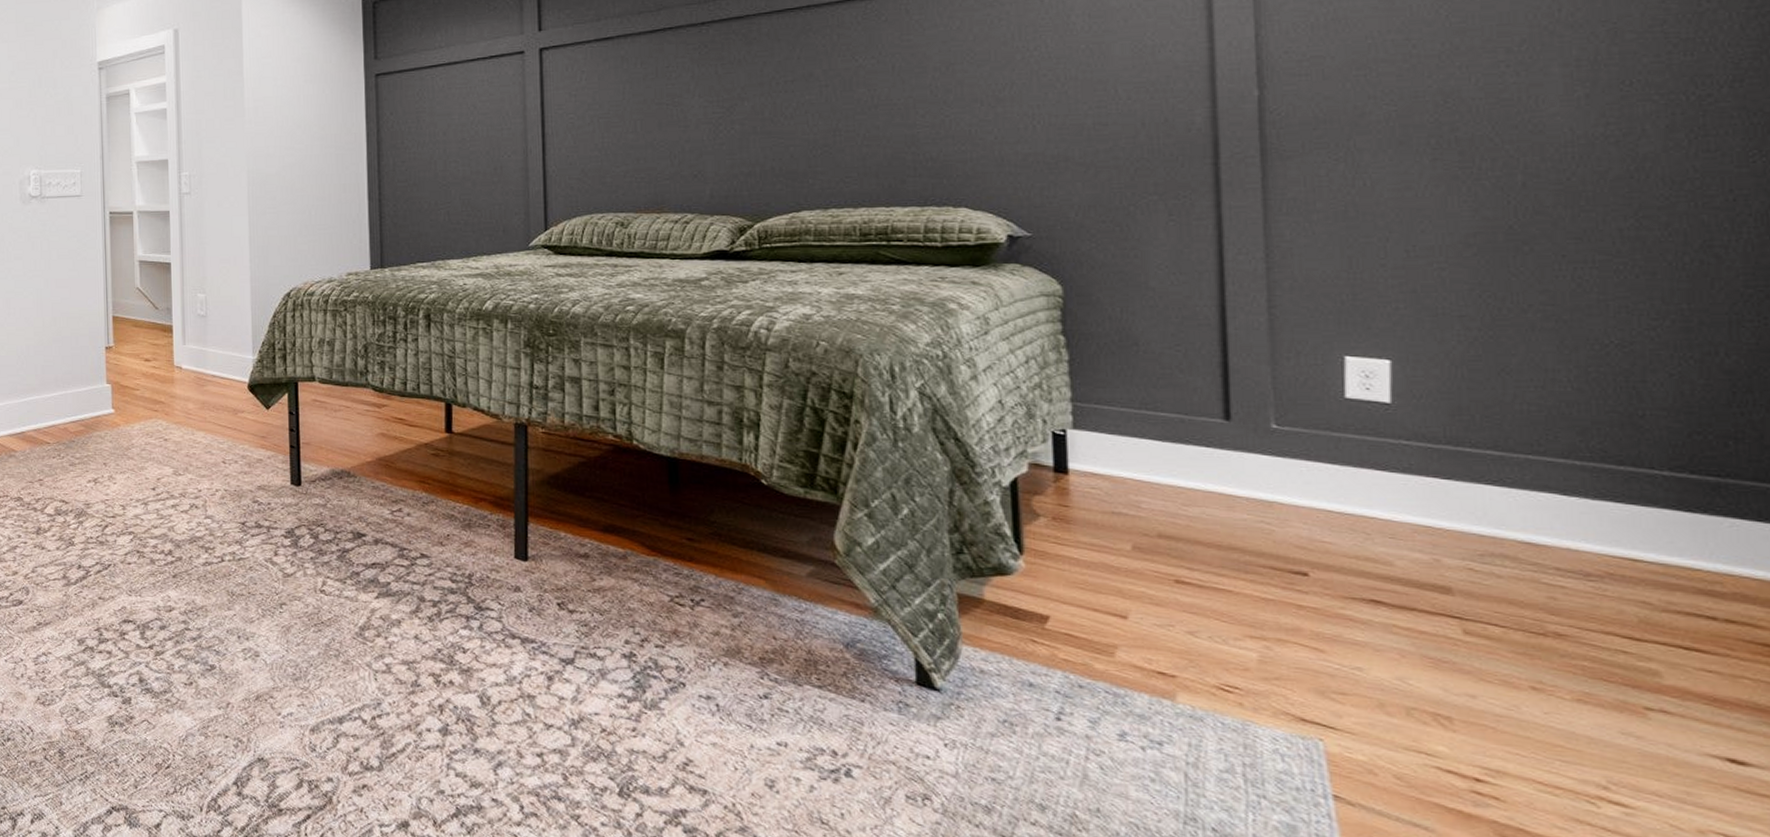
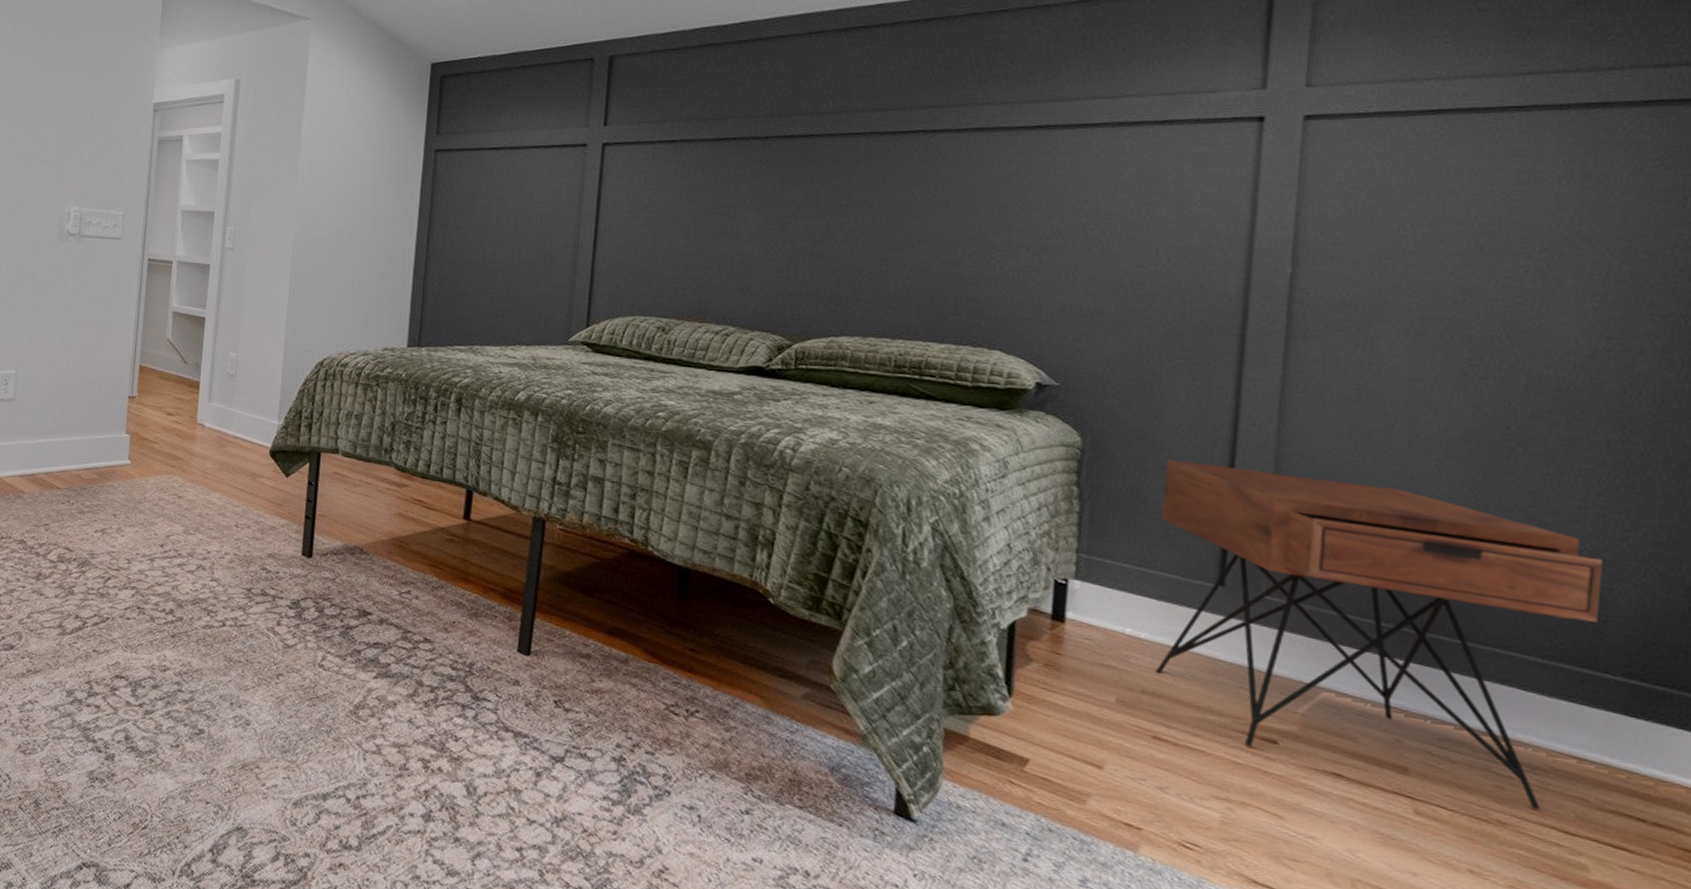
nightstand: none [1154,297,1635,617] -> present [1156,459,1603,810]

